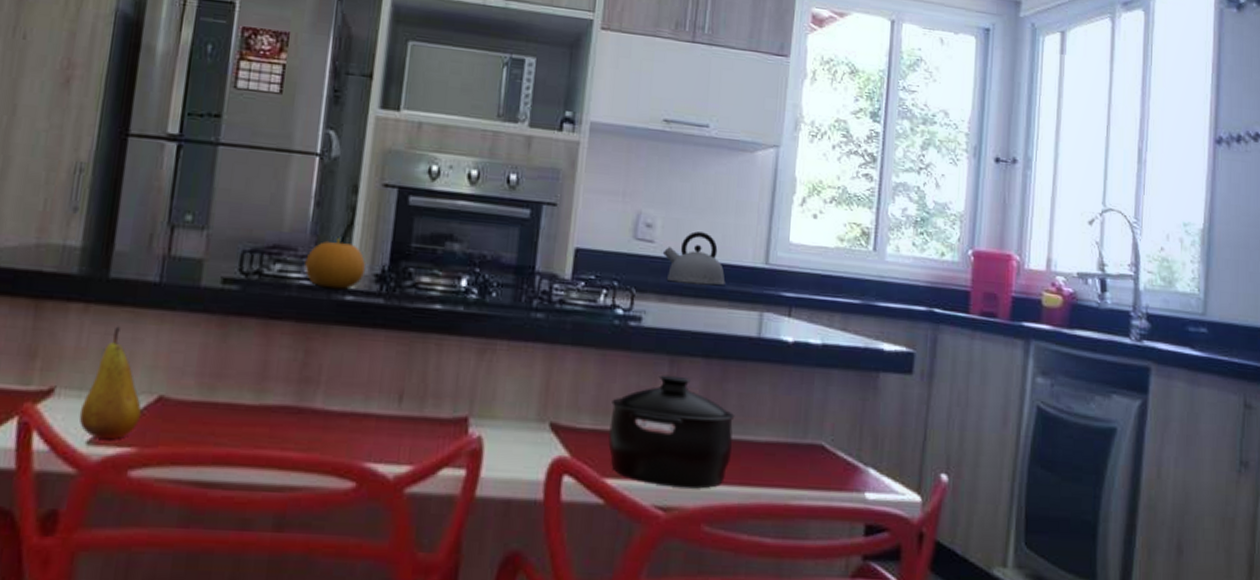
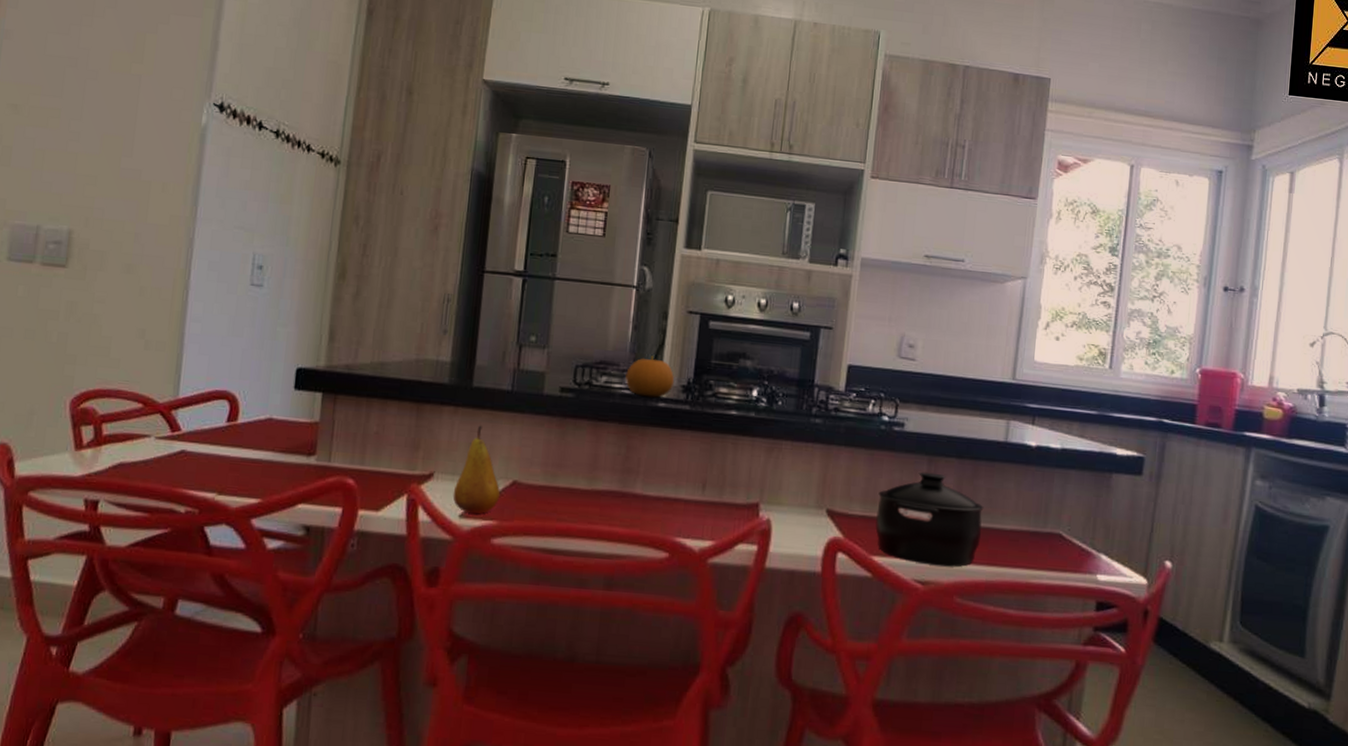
kettle: present [662,231,726,286] -> none [922,351,977,398]

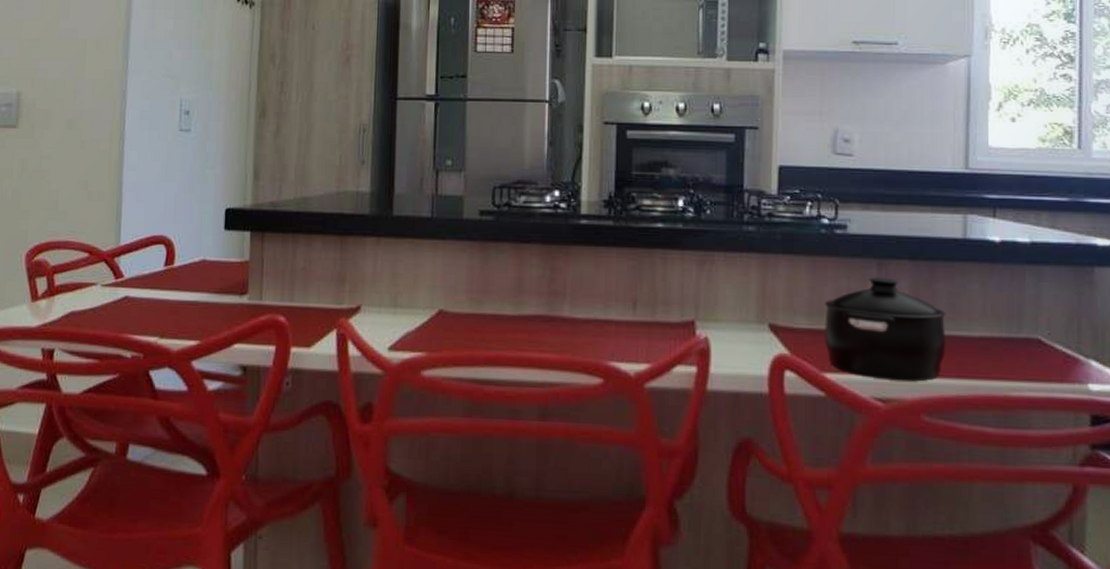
fruit: present [452,425,500,514] -> none [380,254,427,346]
fruit: present [625,356,675,399] -> none [545,171,596,216]

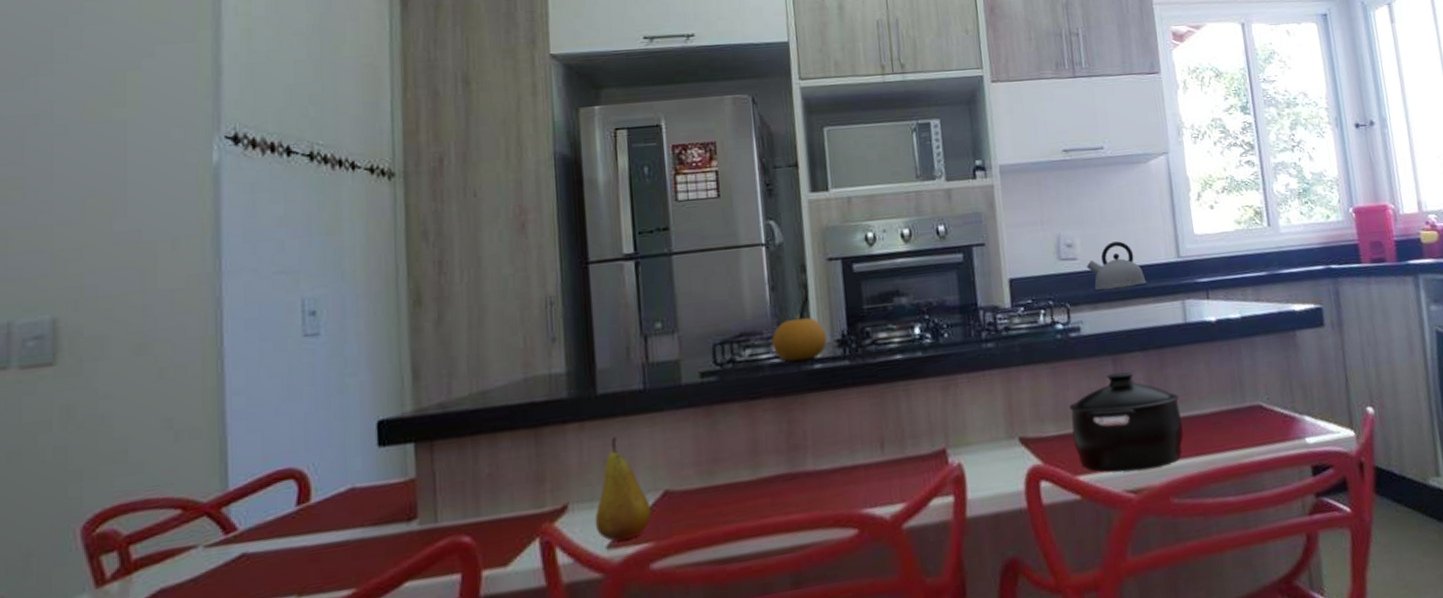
fruit: none [380,254,427,346] -> present [594,436,651,542]
fruit: none [545,171,596,216] -> present [771,315,828,364]
kettle: none [862,143,926,192] -> present [1086,241,1147,291]

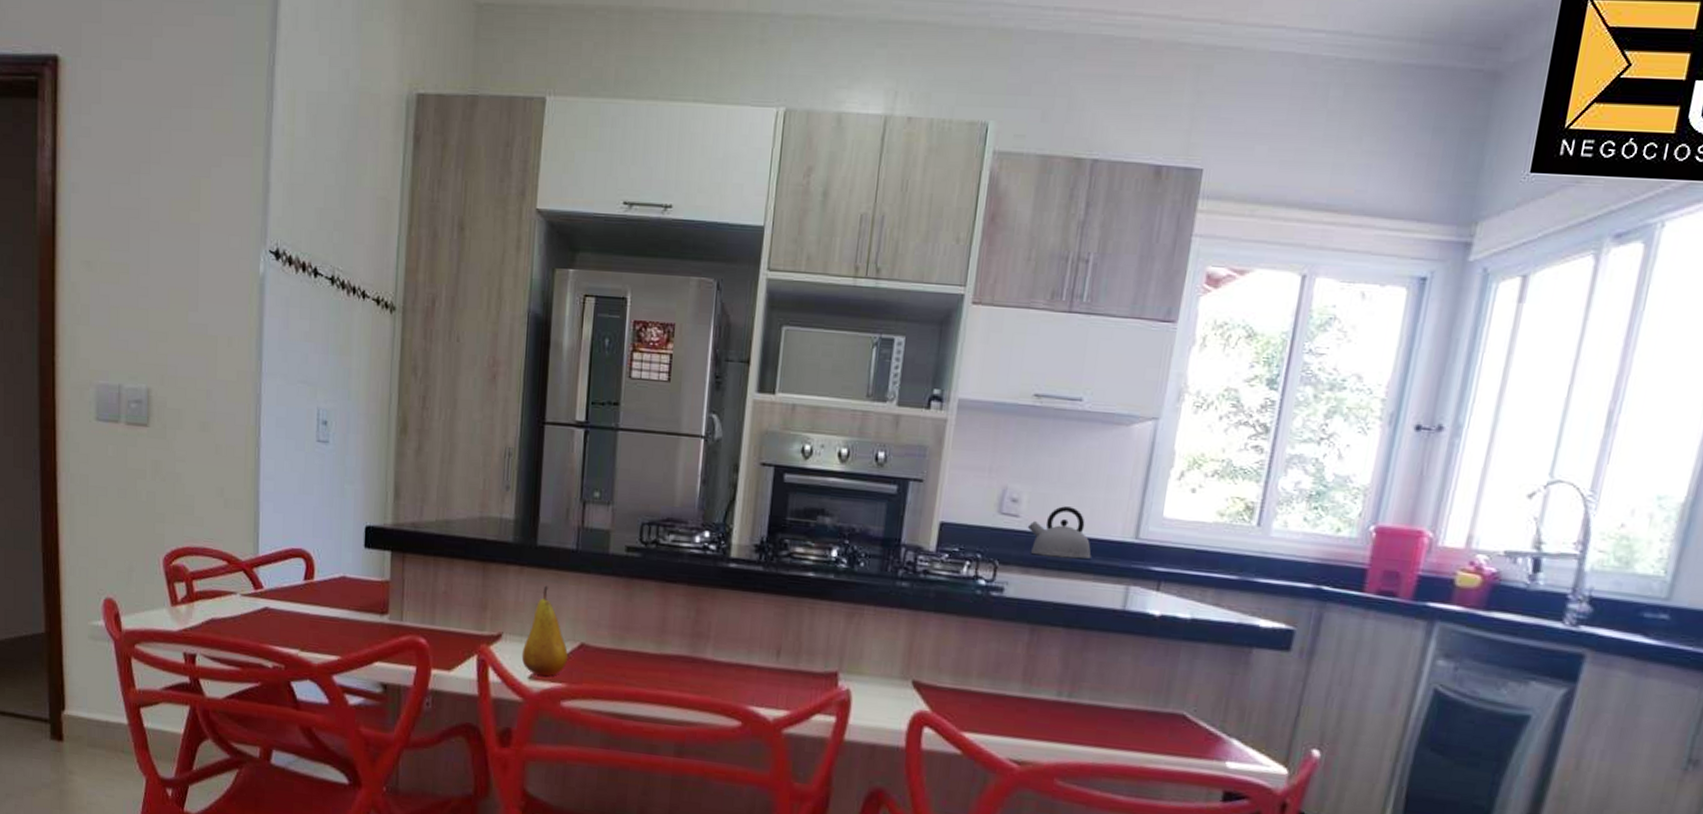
fruit: present [771,315,828,364] -> none [694,512,747,559]
saucepan: present [1069,372,1184,472] -> none [967,642,1094,747]

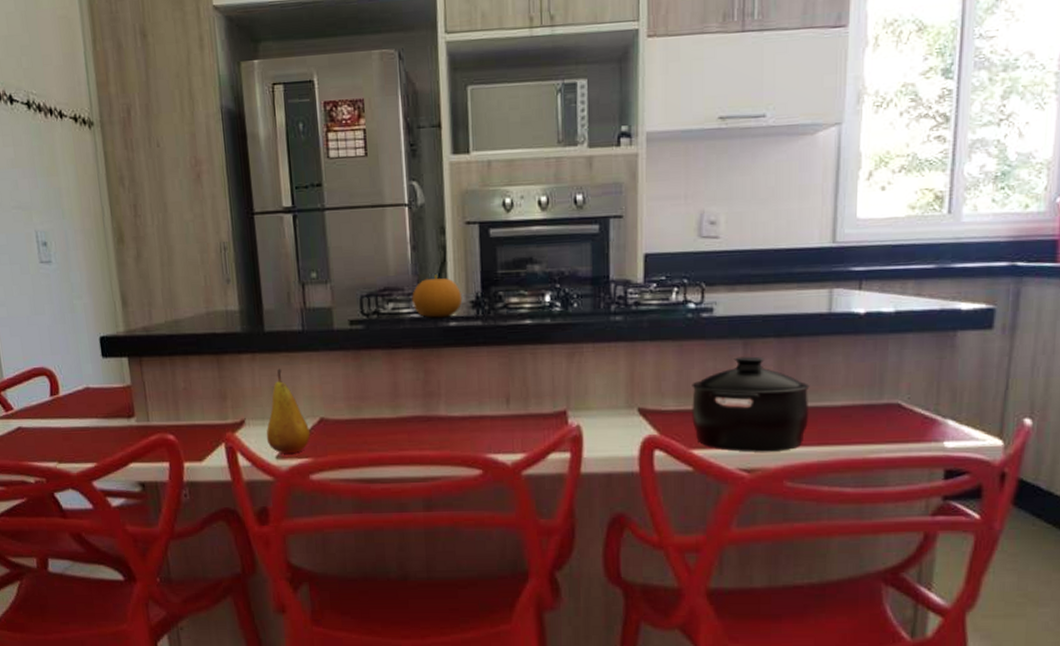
fruit: none [694,512,747,559] -> present [412,275,463,319]
saucepan: none [967,642,1094,747] -> present [692,356,810,451]
kettle: present [1027,506,1092,560] -> none [728,221,793,273]

